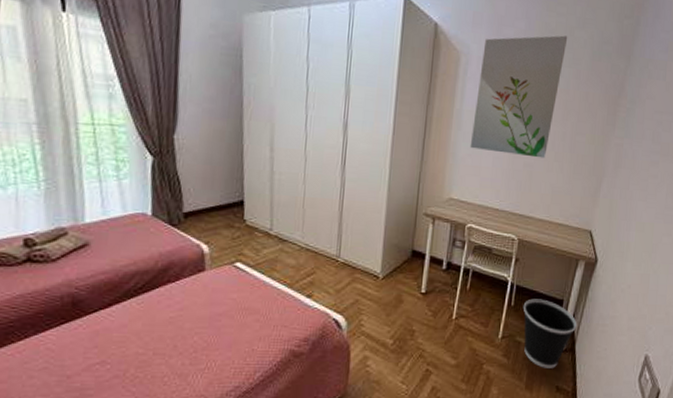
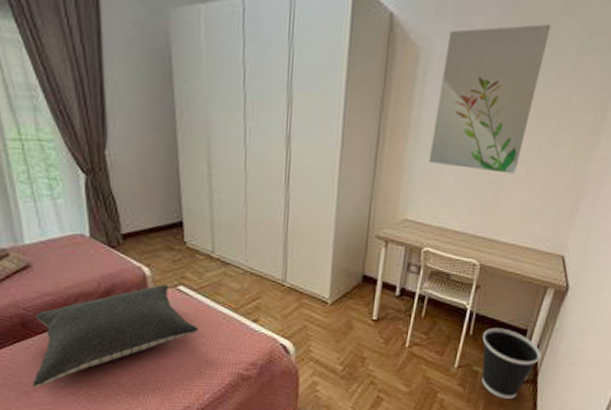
pillow: none [76,262,253,371] -> present [33,285,199,388]

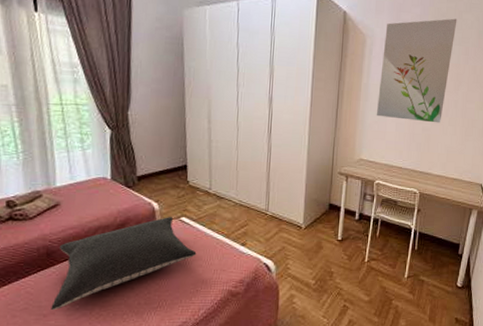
wastebasket: present [481,327,542,399] -> none [425,243,472,303]

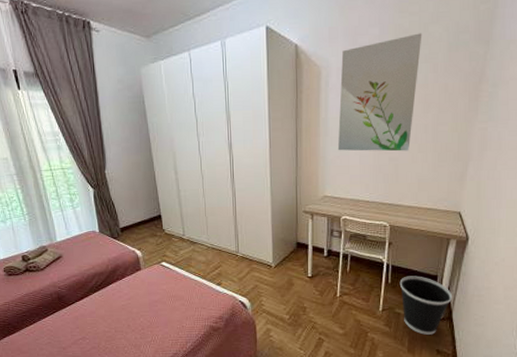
pillow: present [51,217,197,311] -> none [67,262,179,344]
wastebasket: none [425,243,472,303] -> present [399,276,453,335]

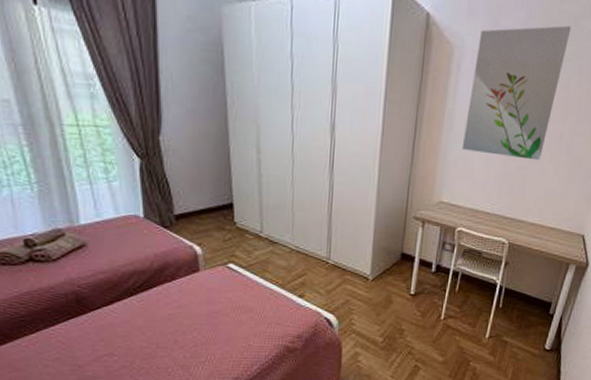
wastebasket: present [399,276,453,335] -> none [510,301,565,366]

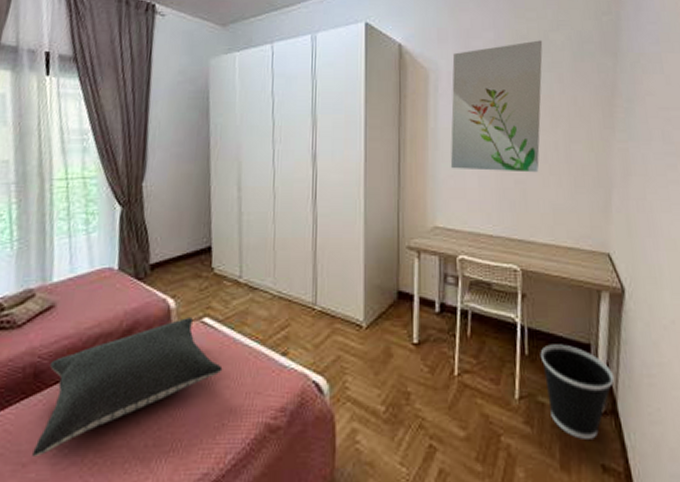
pillow: none [86,263,248,362] -> present [32,318,223,458]
wastebasket: none [510,301,565,366] -> present [540,344,615,439]

